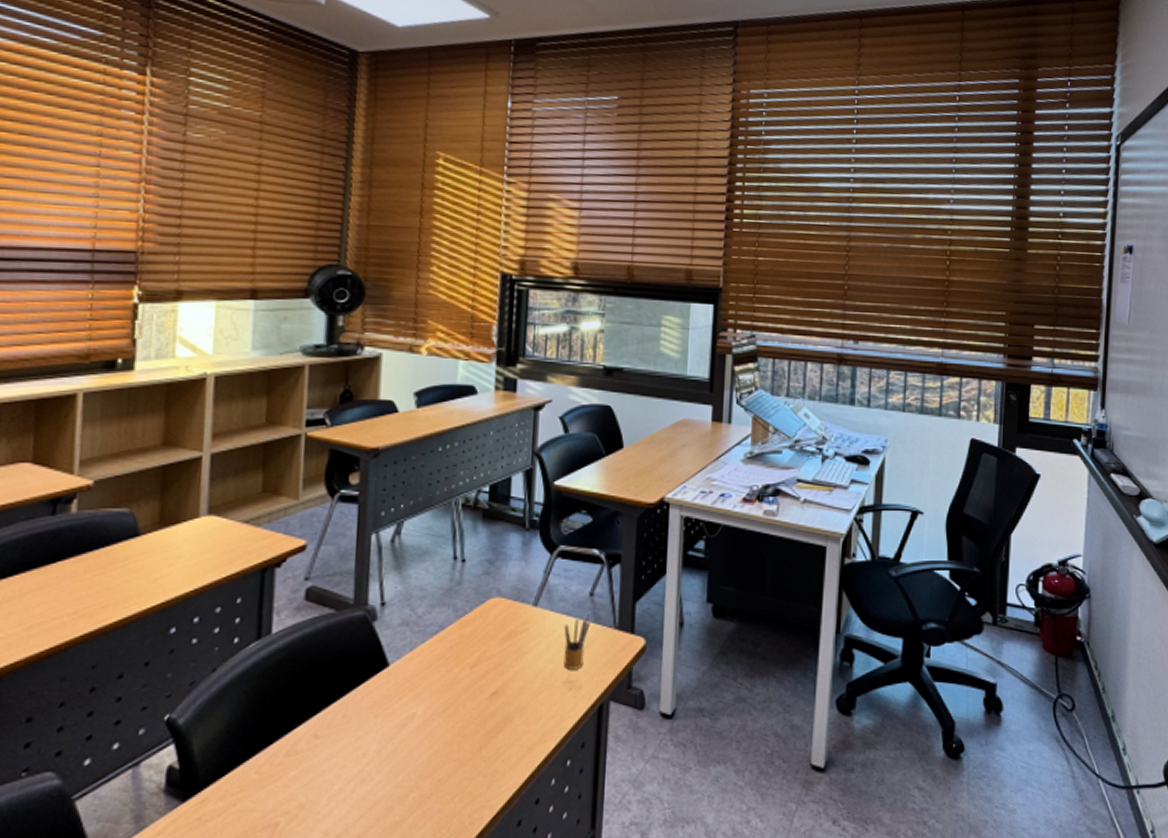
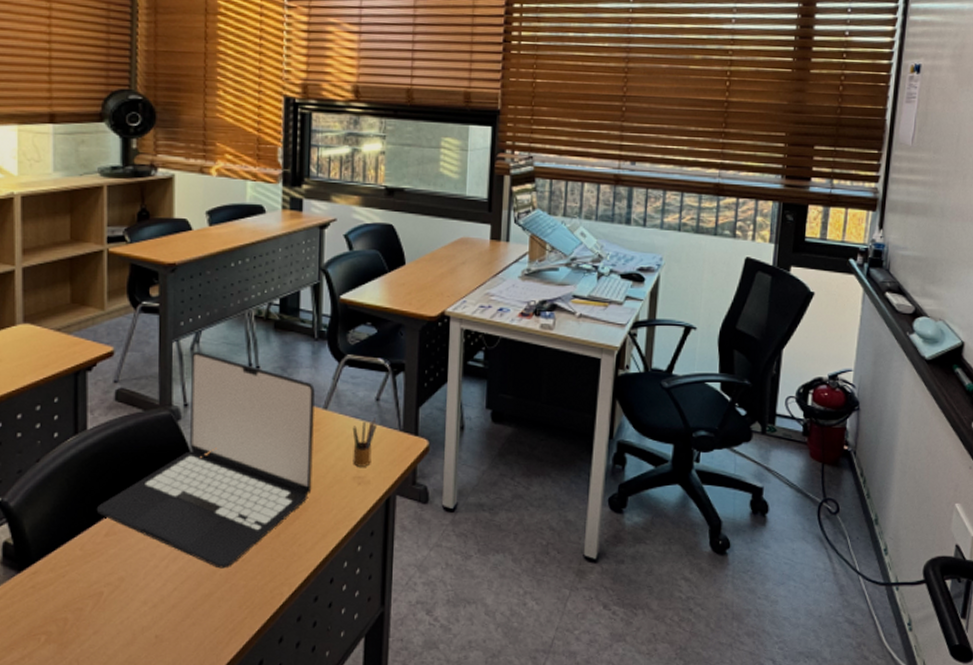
laptop: none [276,544,524,791] -> present [96,352,315,569]

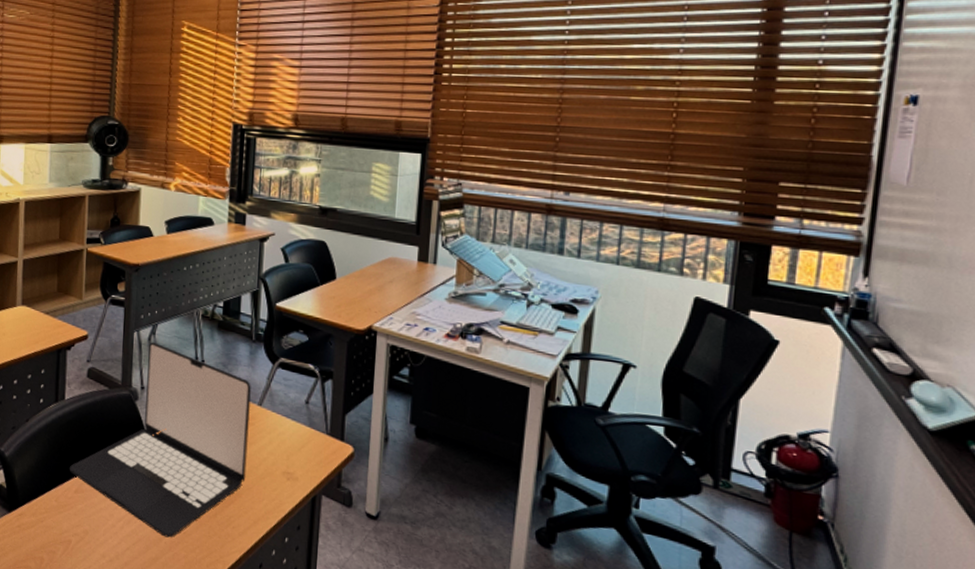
pencil box: present [352,417,377,467] -> none [283,419,306,464]

